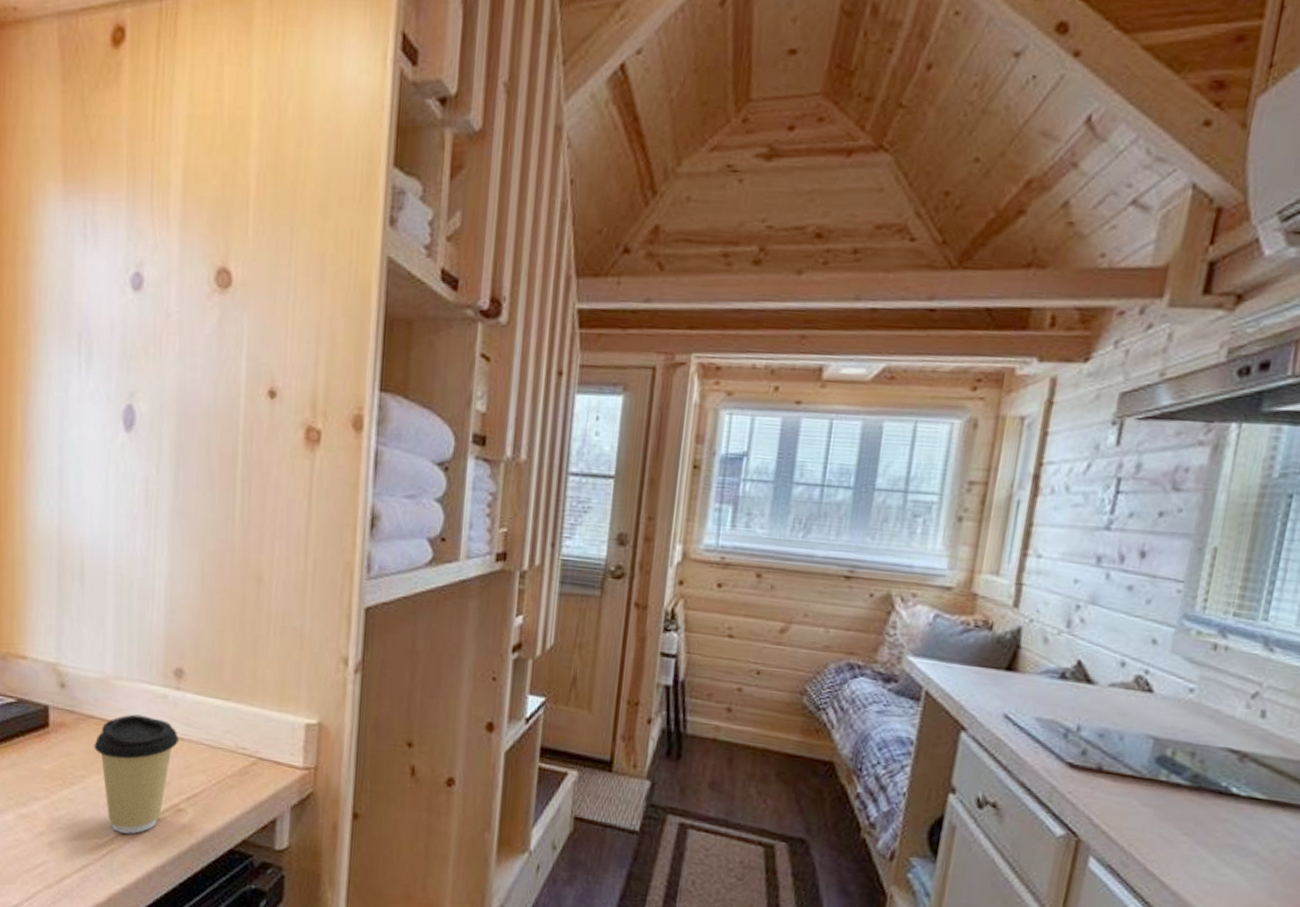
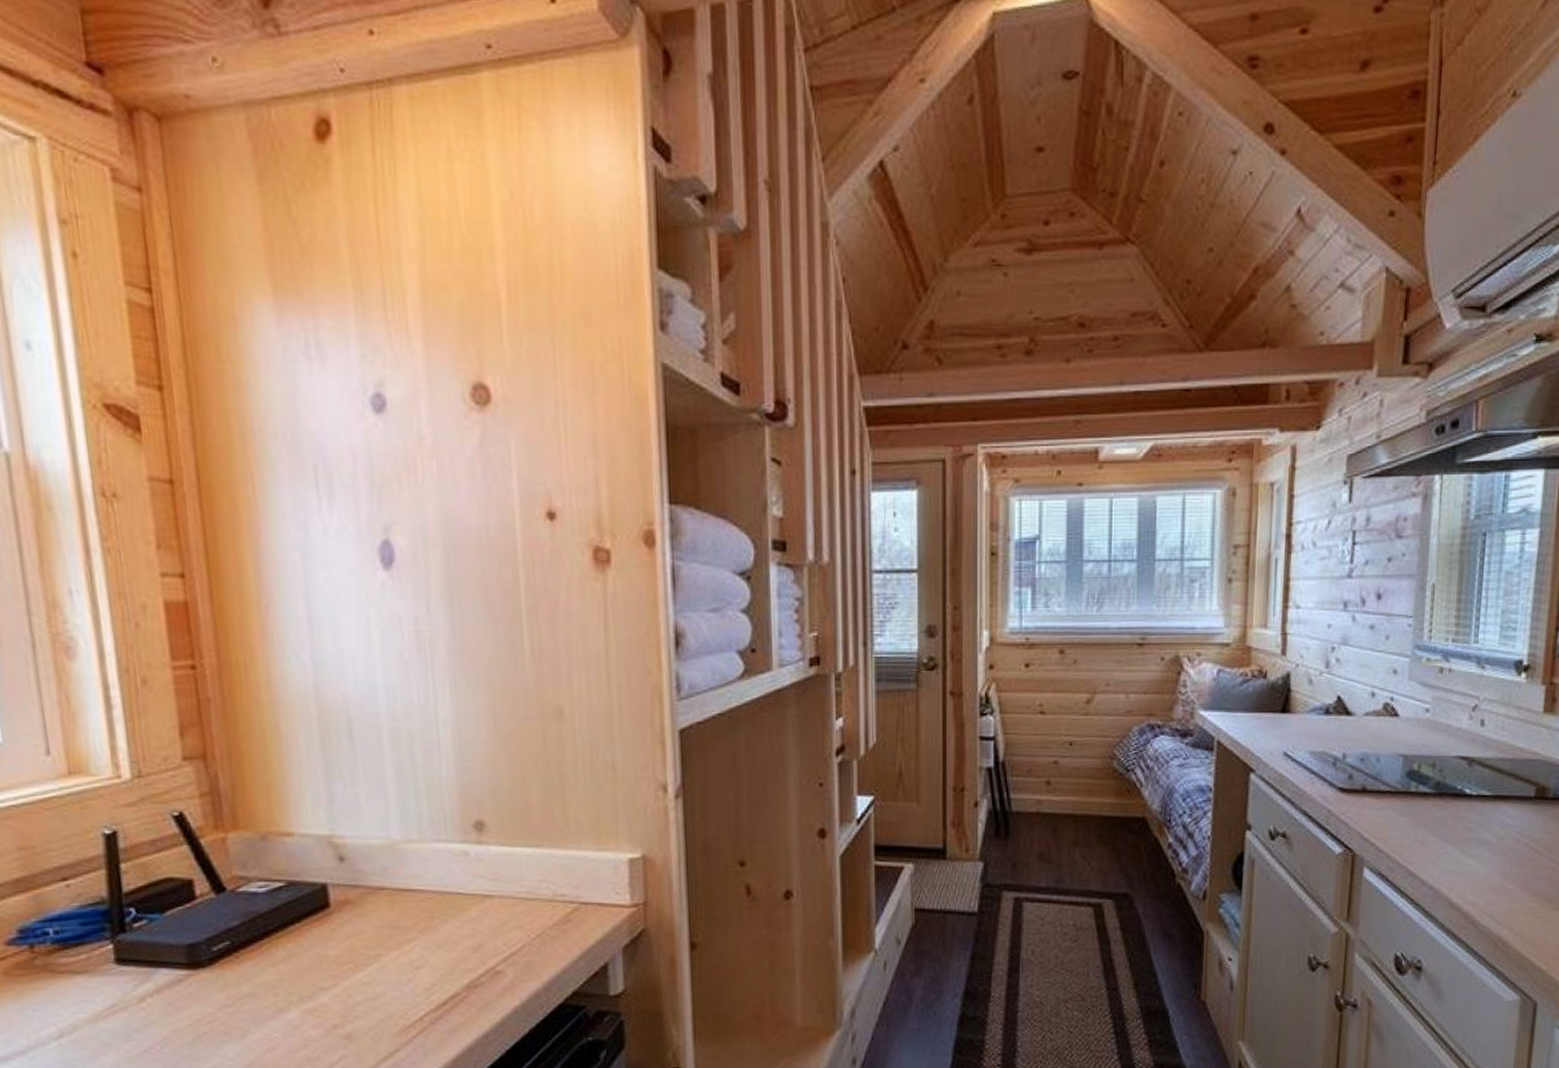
coffee cup: present [94,714,178,834] -> none [387,877,487,1009]

